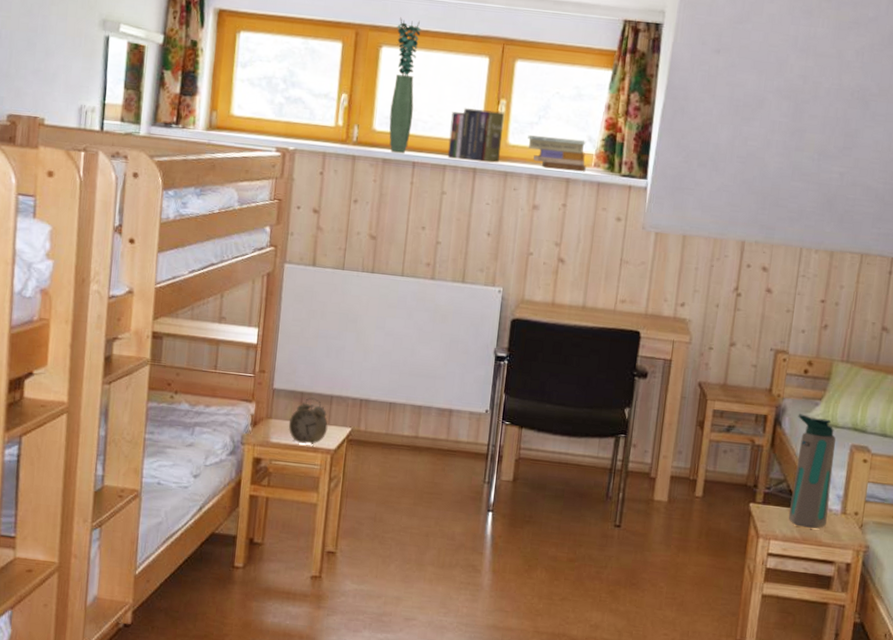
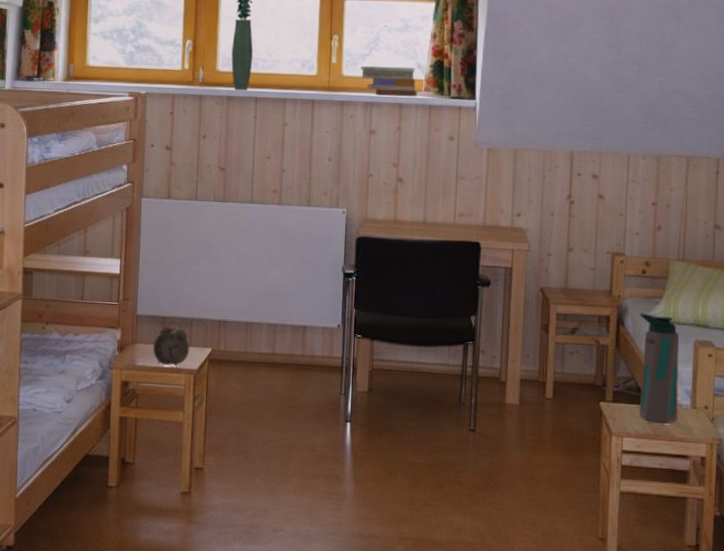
books: present [447,107,505,163] -> none [287,44,338,94]

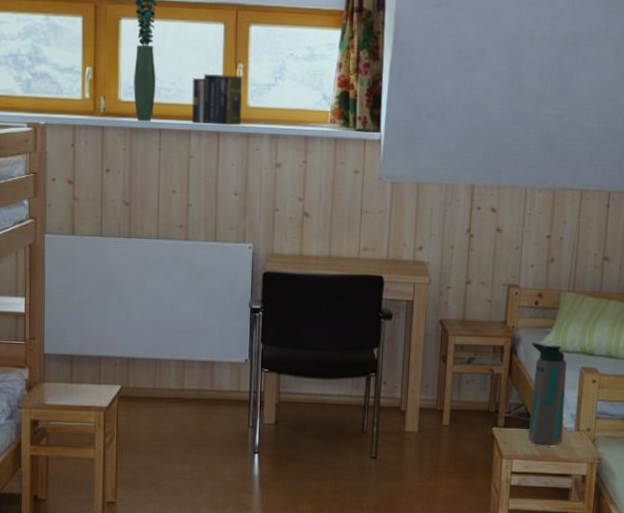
alarm clock: present [152,321,190,368] -> none [61,359,99,406]
books: none [287,44,338,94] -> present [191,73,243,126]
books: present [360,66,417,97] -> none [266,96,323,129]

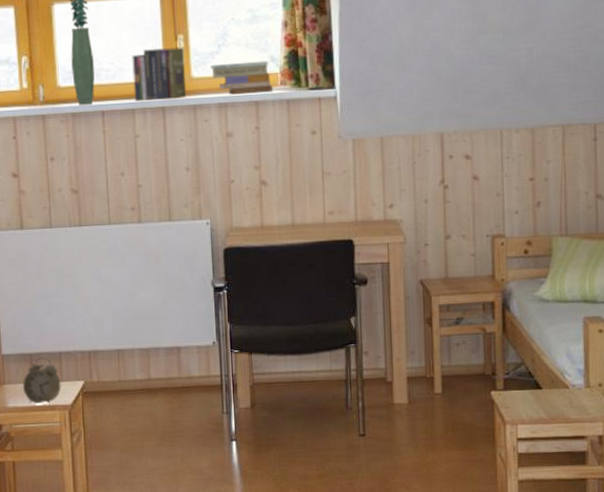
alarm clock: none [61,359,99,406] -> present [22,357,61,405]
books: none [266,96,323,129] -> present [210,60,273,95]
water bottle: present [527,342,567,447] -> none [525,295,571,408]

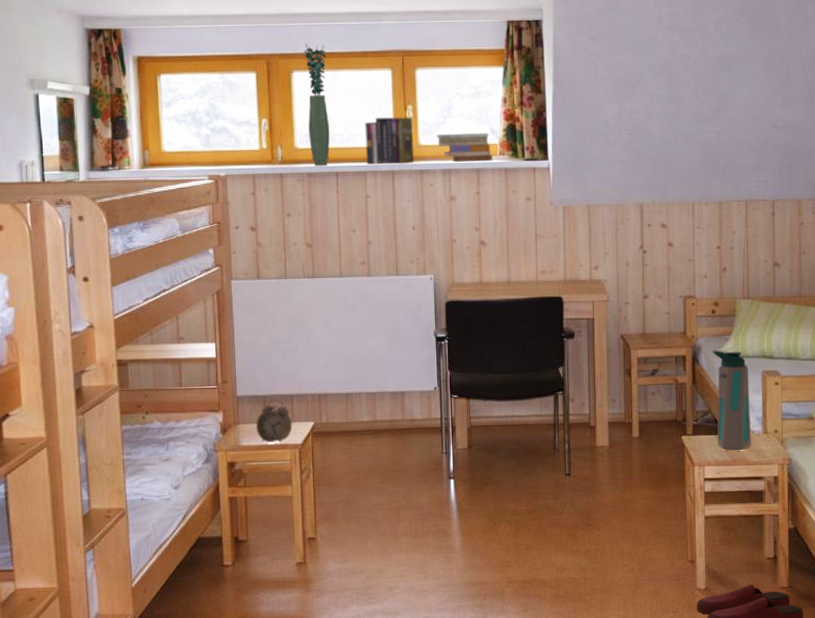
water bottle: none [525,295,571,408] -> present [712,350,751,451]

